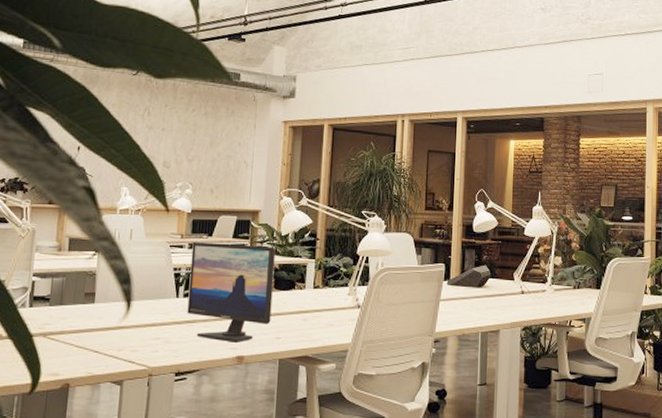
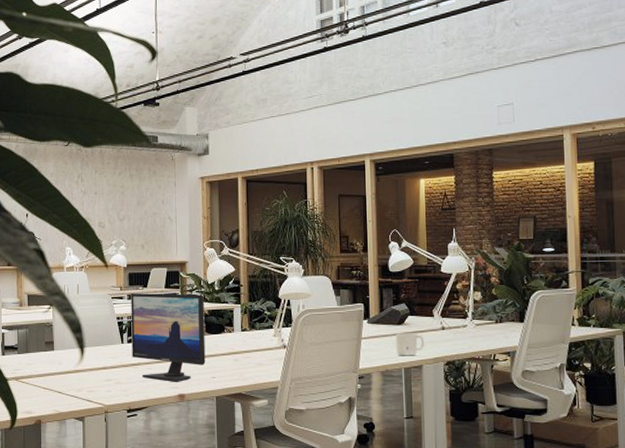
mug: none [474,296,503,320] -> present [395,333,424,356]

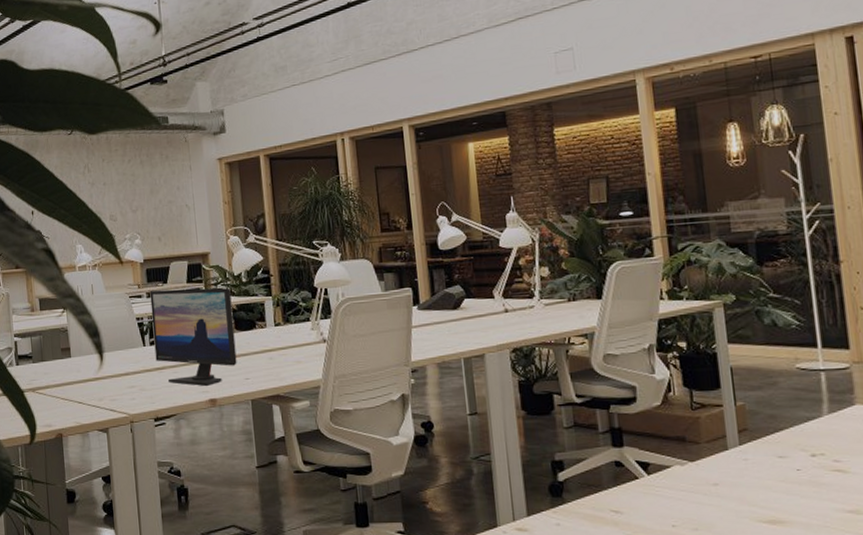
mug: present [395,333,424,356] -> none [450,318,485,345]

